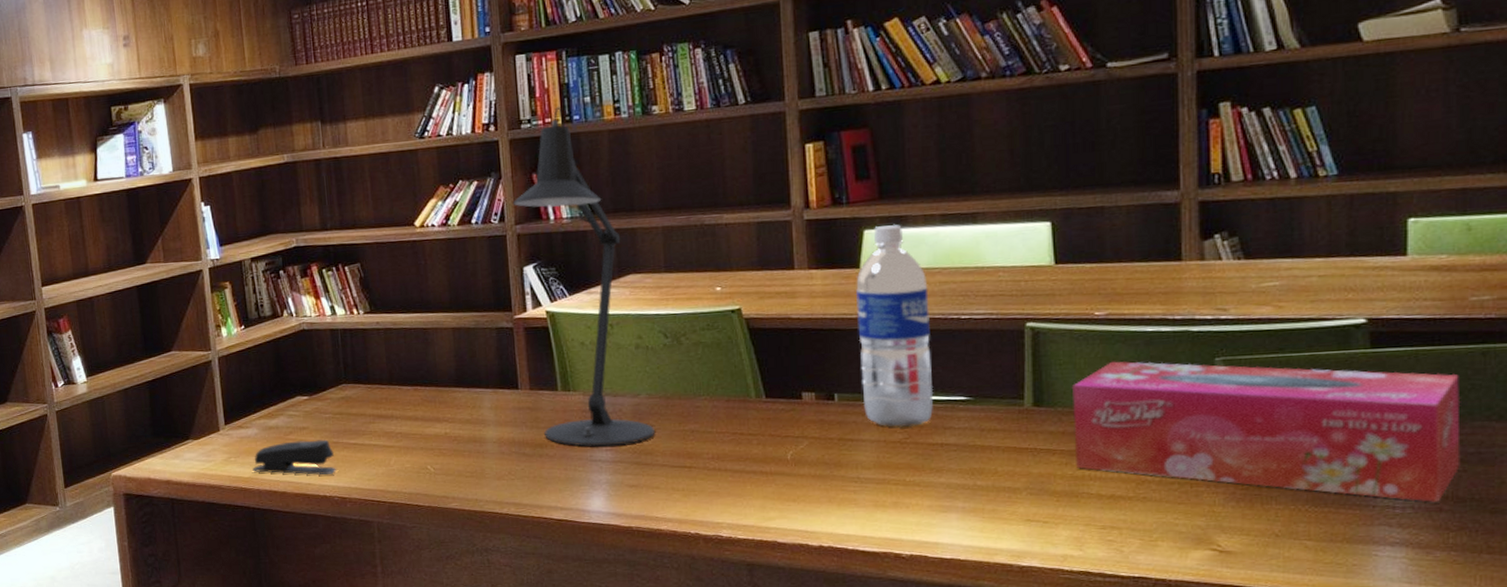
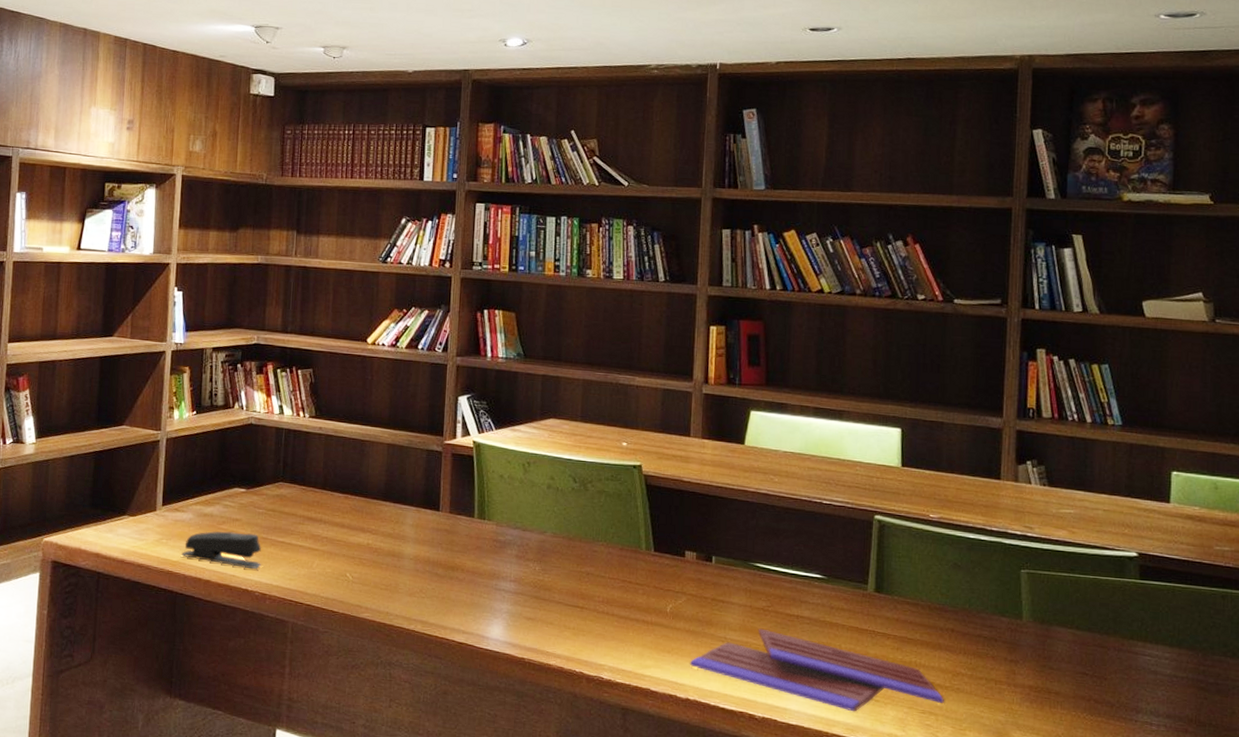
desk lamp: present [512,106,655,447] -> none [456,255,555,578]
book: none [819,462,1128,537] -> present [689,628,944,712]
water bottle: present [855,225,934,427] -> none [735,409,799,596]
tissue box: present [1071,361,1461,502] -> none [905,560,1205,724]

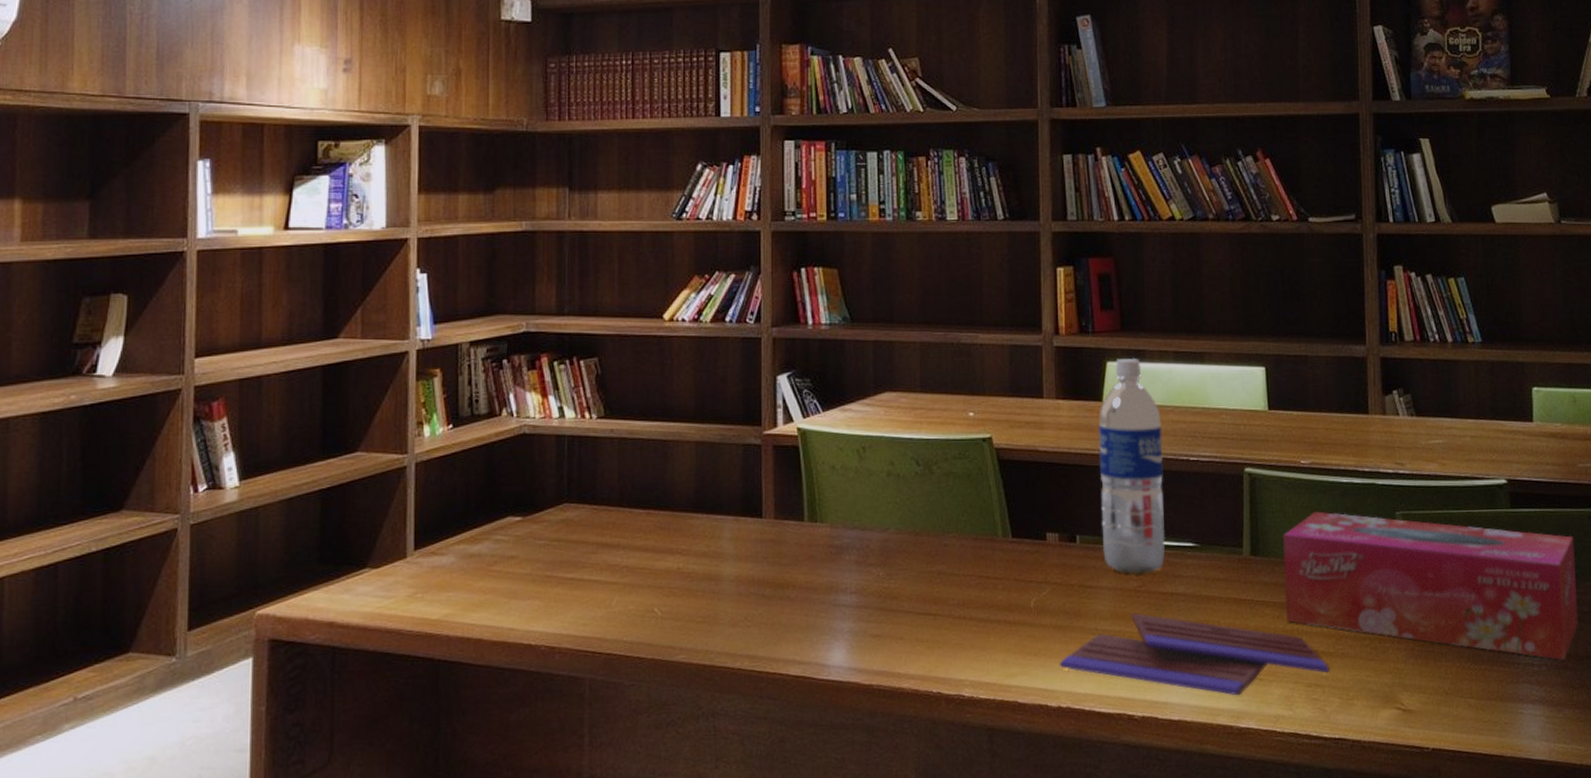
stapler: present [182,530,261,570] -> none [443,572,546,618]
water bottle: none [735,409,799,596] -> present [1097,359,1166,574]
tissue box: none [905,560,1205,724] -> present [1282,511,1579,660]

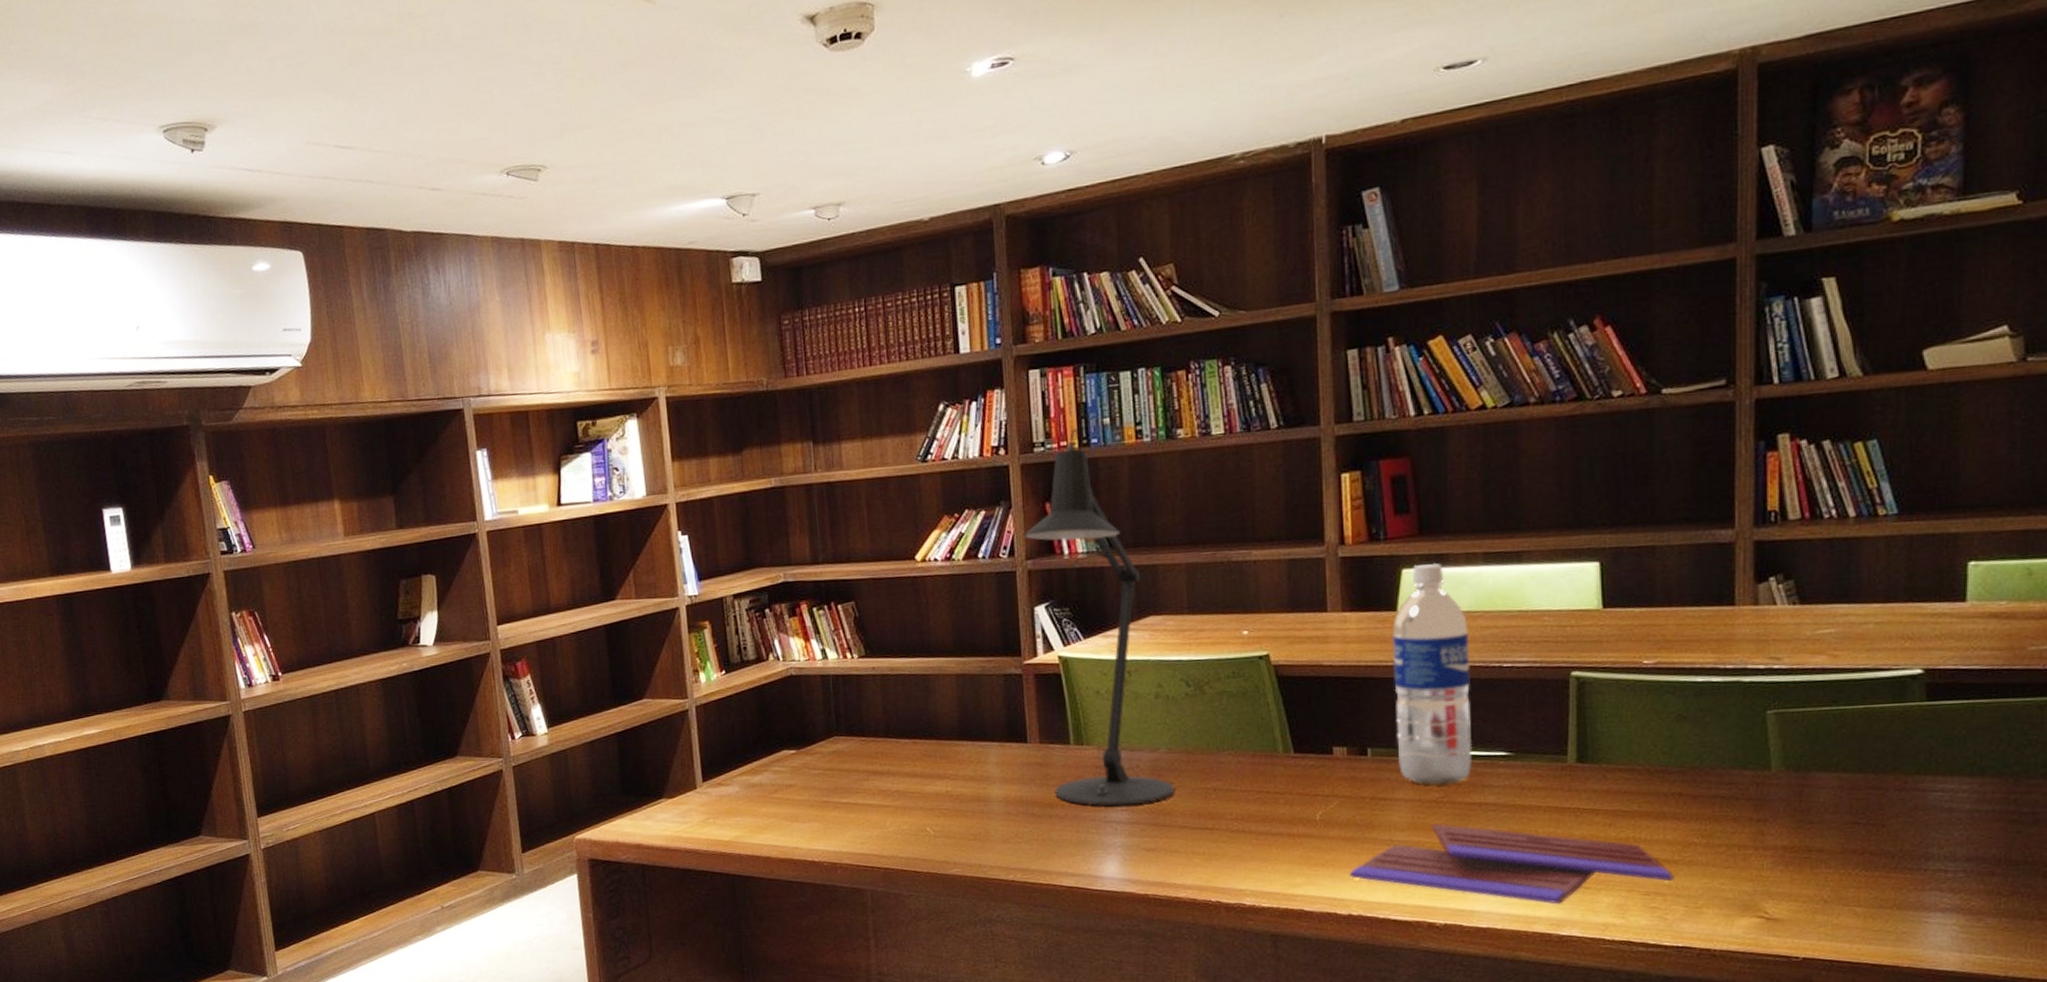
desk lamp: none [770,200,901,589] -> present [1023,427,1174,806]
tissue box: present [1282,511,1579,660] -> none [1617,713,2017,866]

